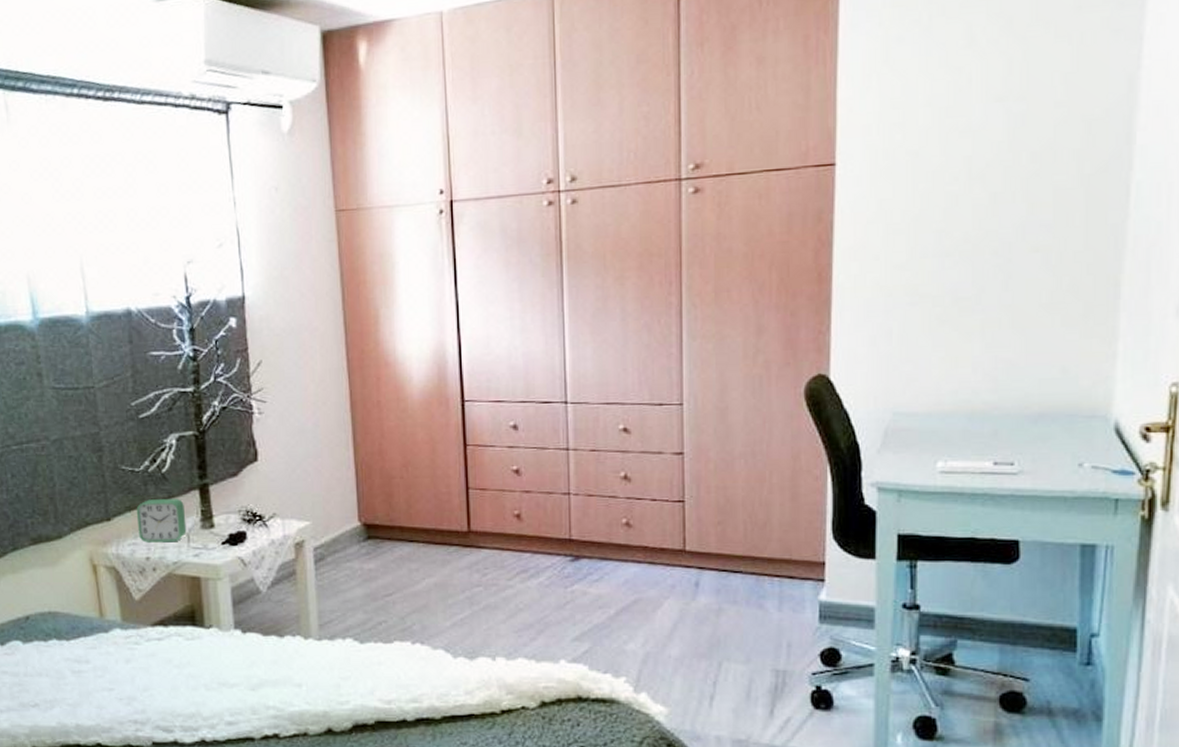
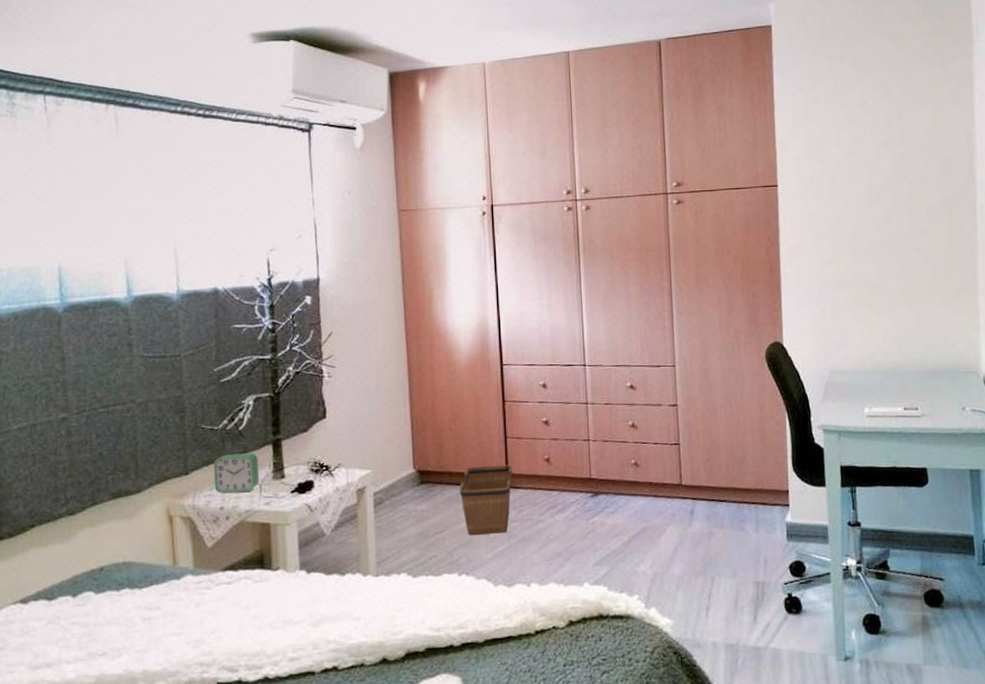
bicycle basket: none [412,520,476,599] -> present [459,464,513,535]

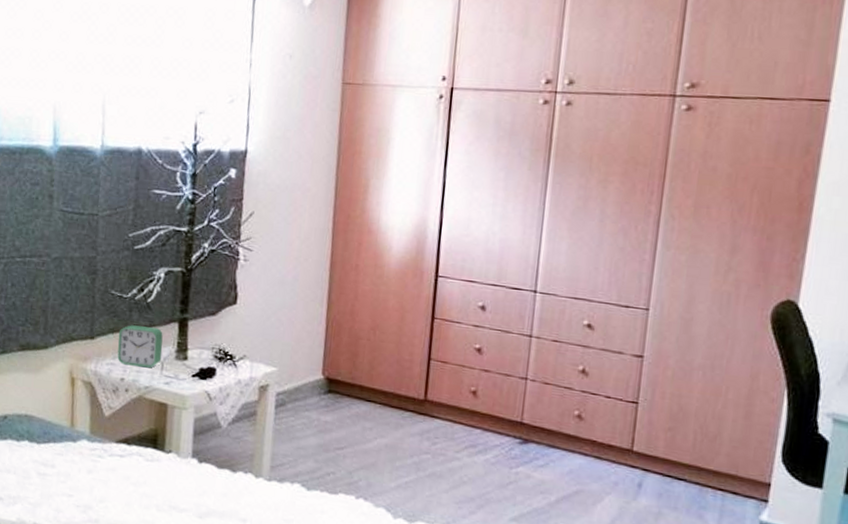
bicycle basket: present [459,464,513,535] -> none [368,384,433,464]

